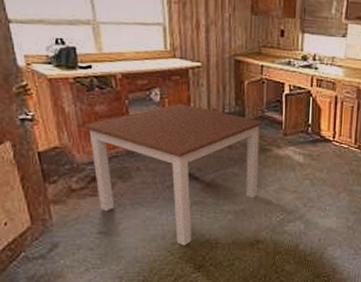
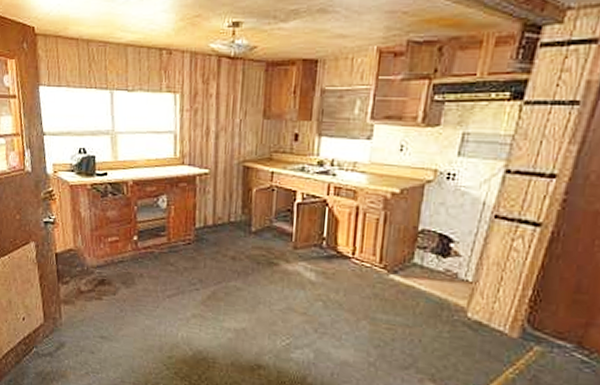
dining table: present [83,103,264,246] -> none [95,210,272,361]

